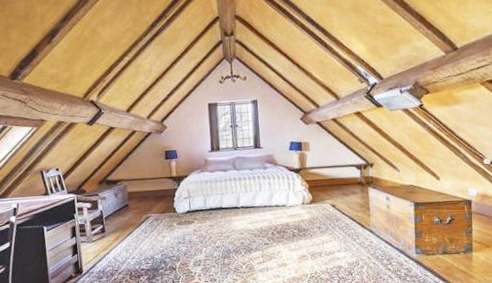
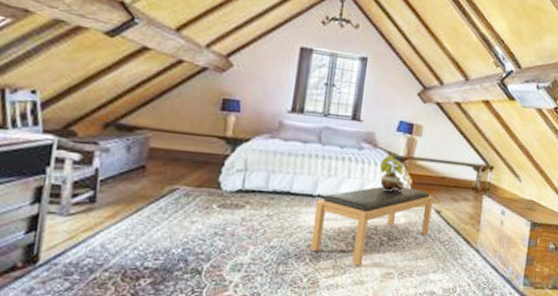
bench: none [241,190,329,253] -> present [310,186,433,266]
potted plant: none [282,167,304,196] -> present [380,153,405,192]

